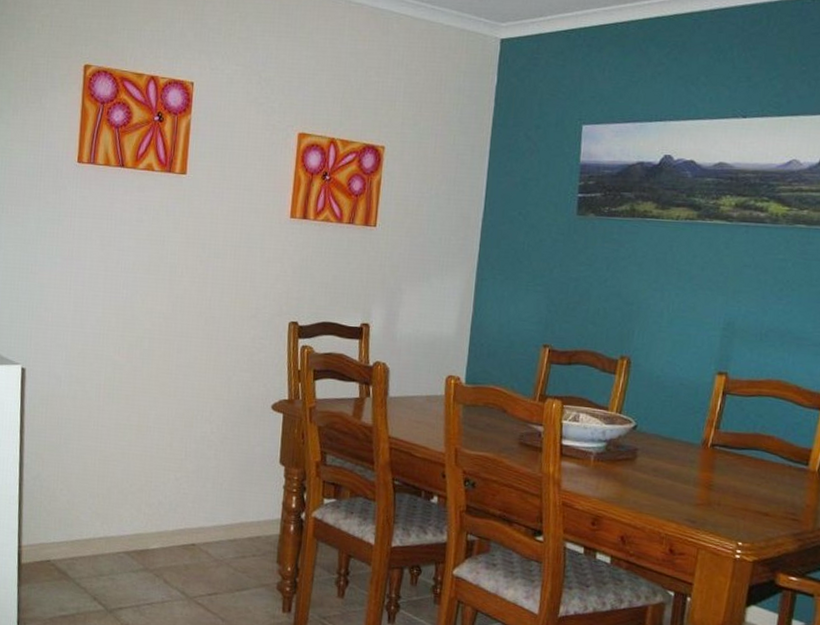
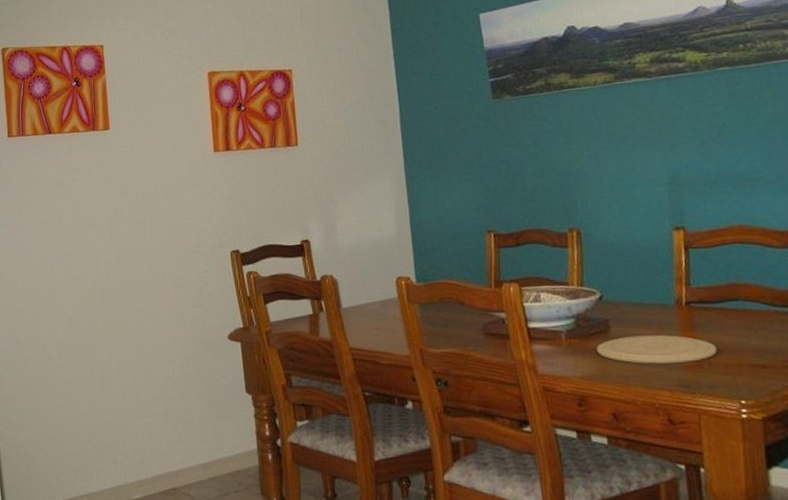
plate: none [619,467,729,500] -> present [596,334,717,364]

